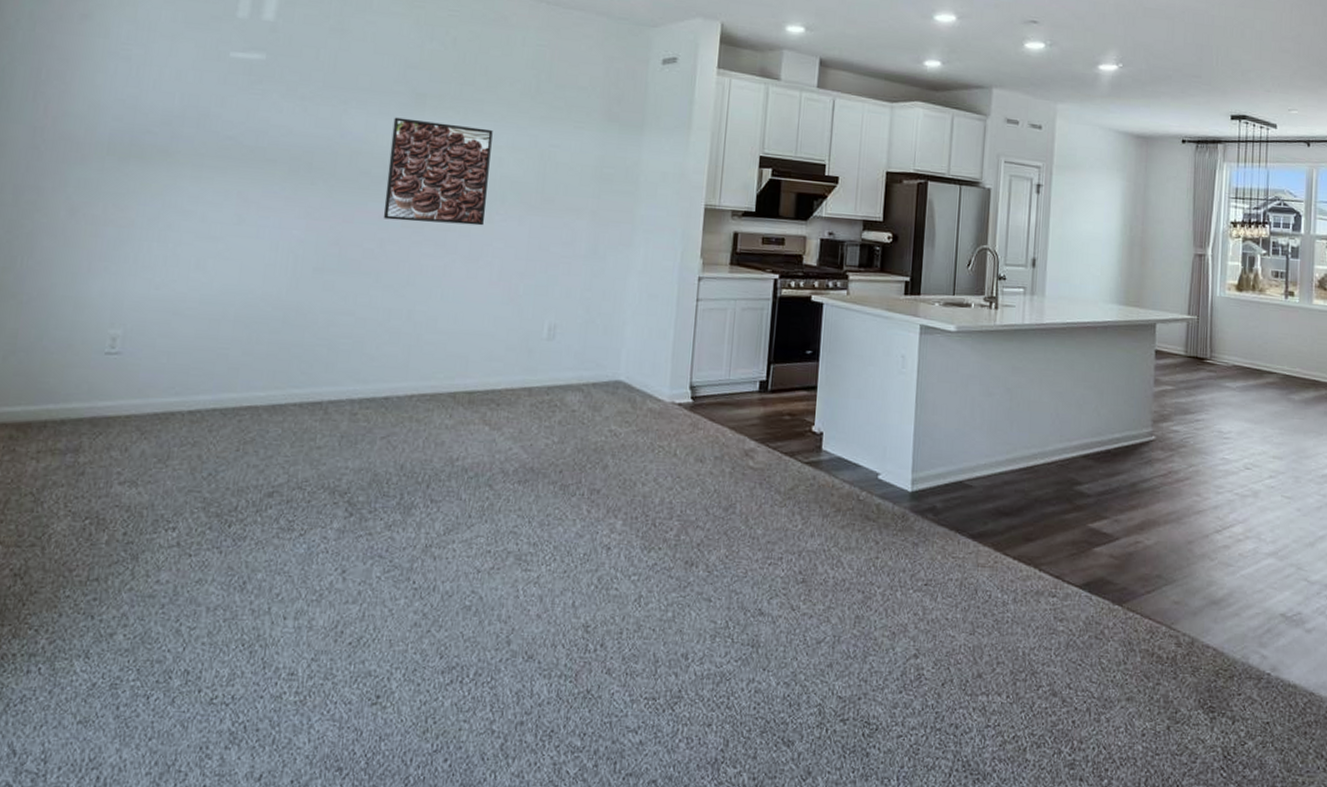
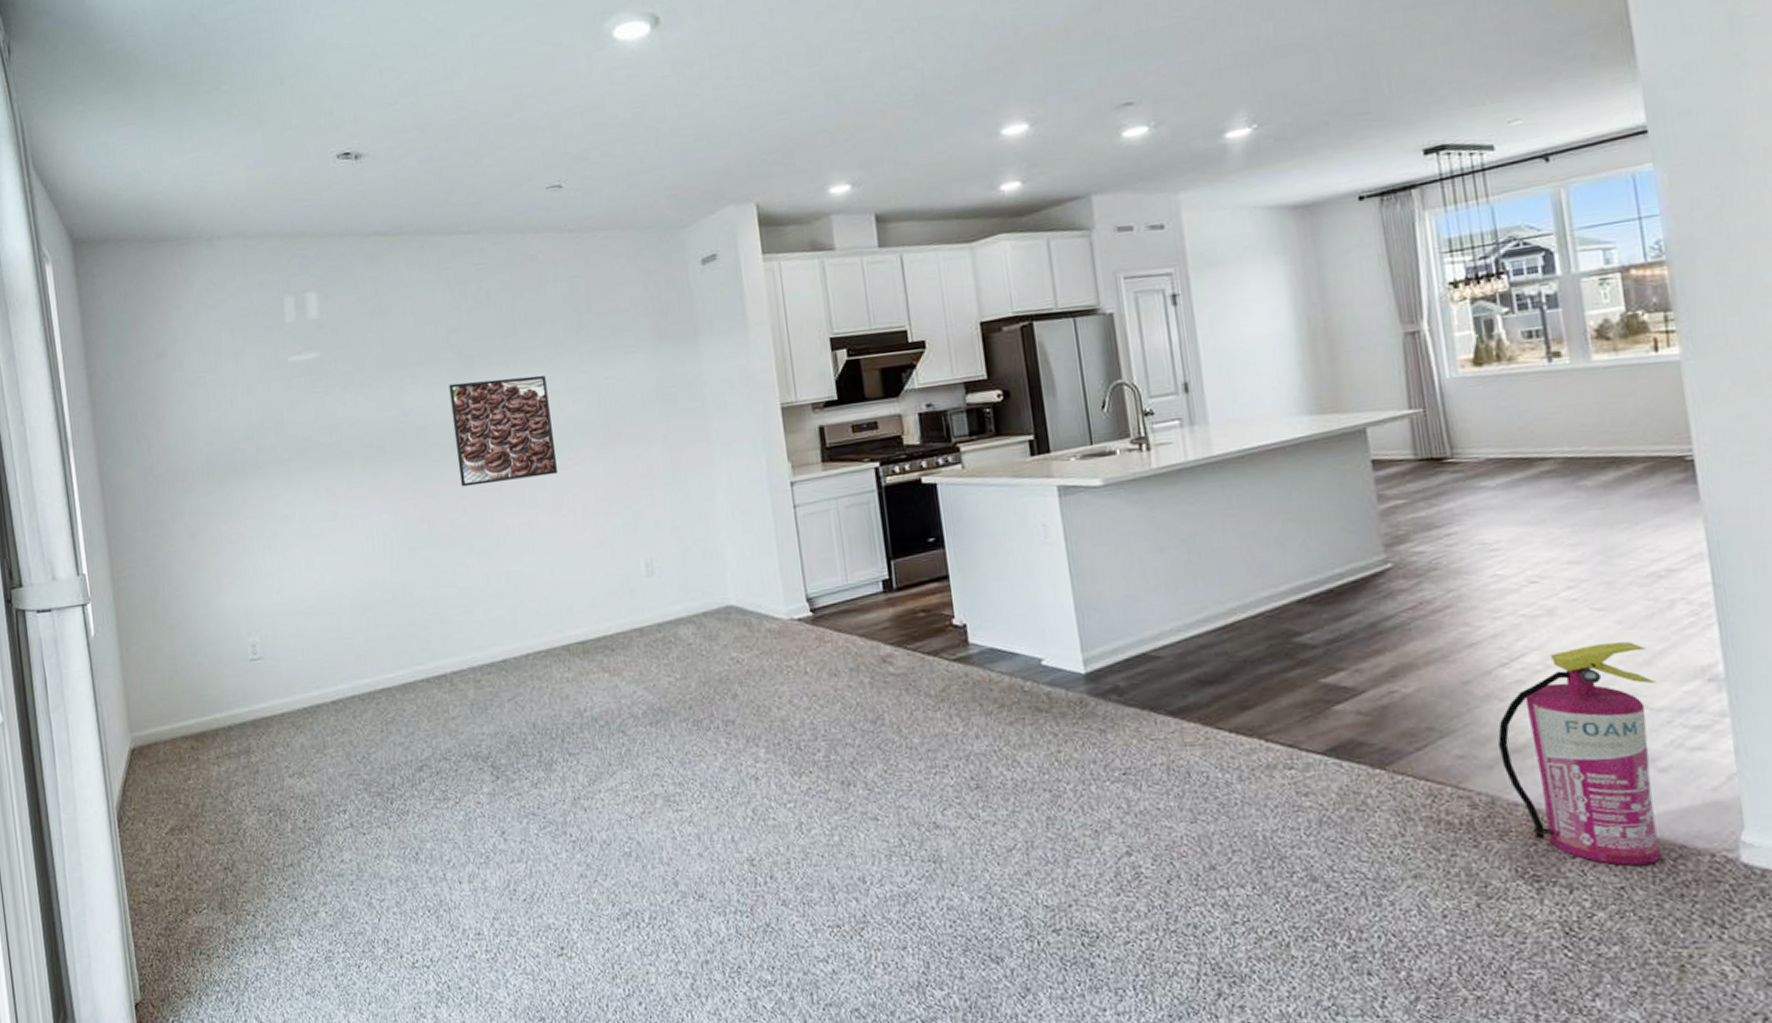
fire extinguisher: none [1204,524,1314,705] -> present [1498,642,1662,866]

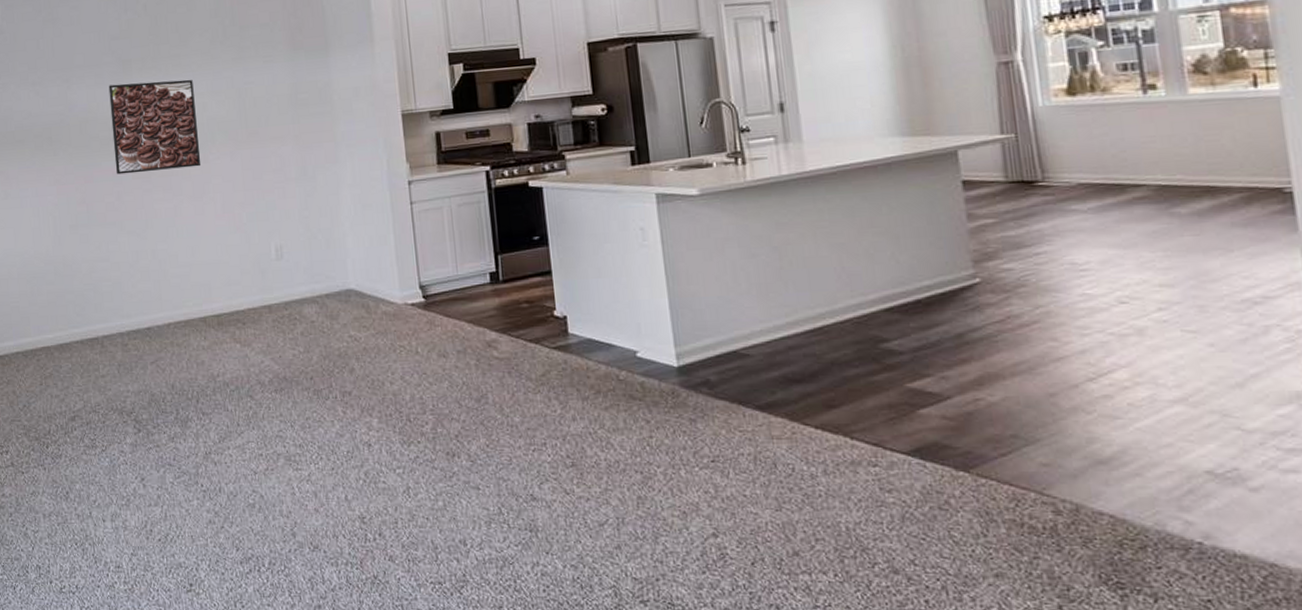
fire extinguisher: present [1498,642,1662,866] -> none [1084,364,1251,580]

